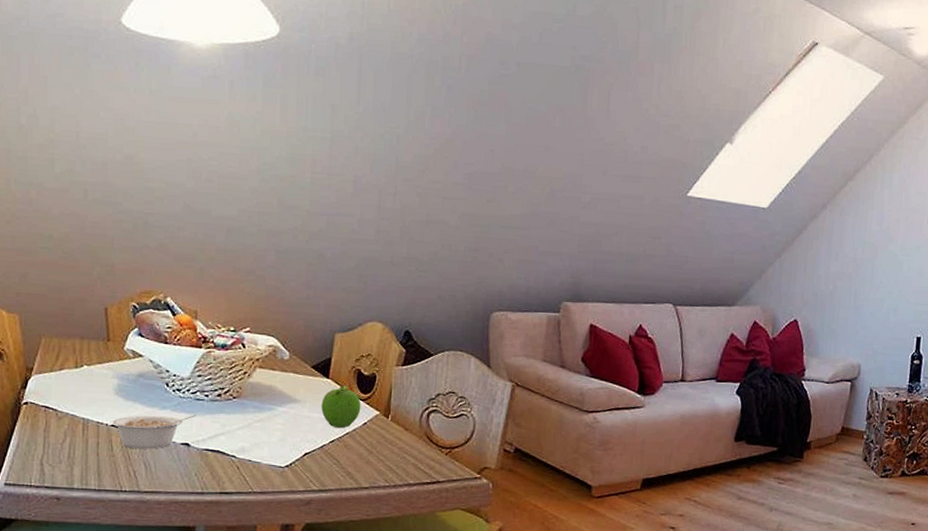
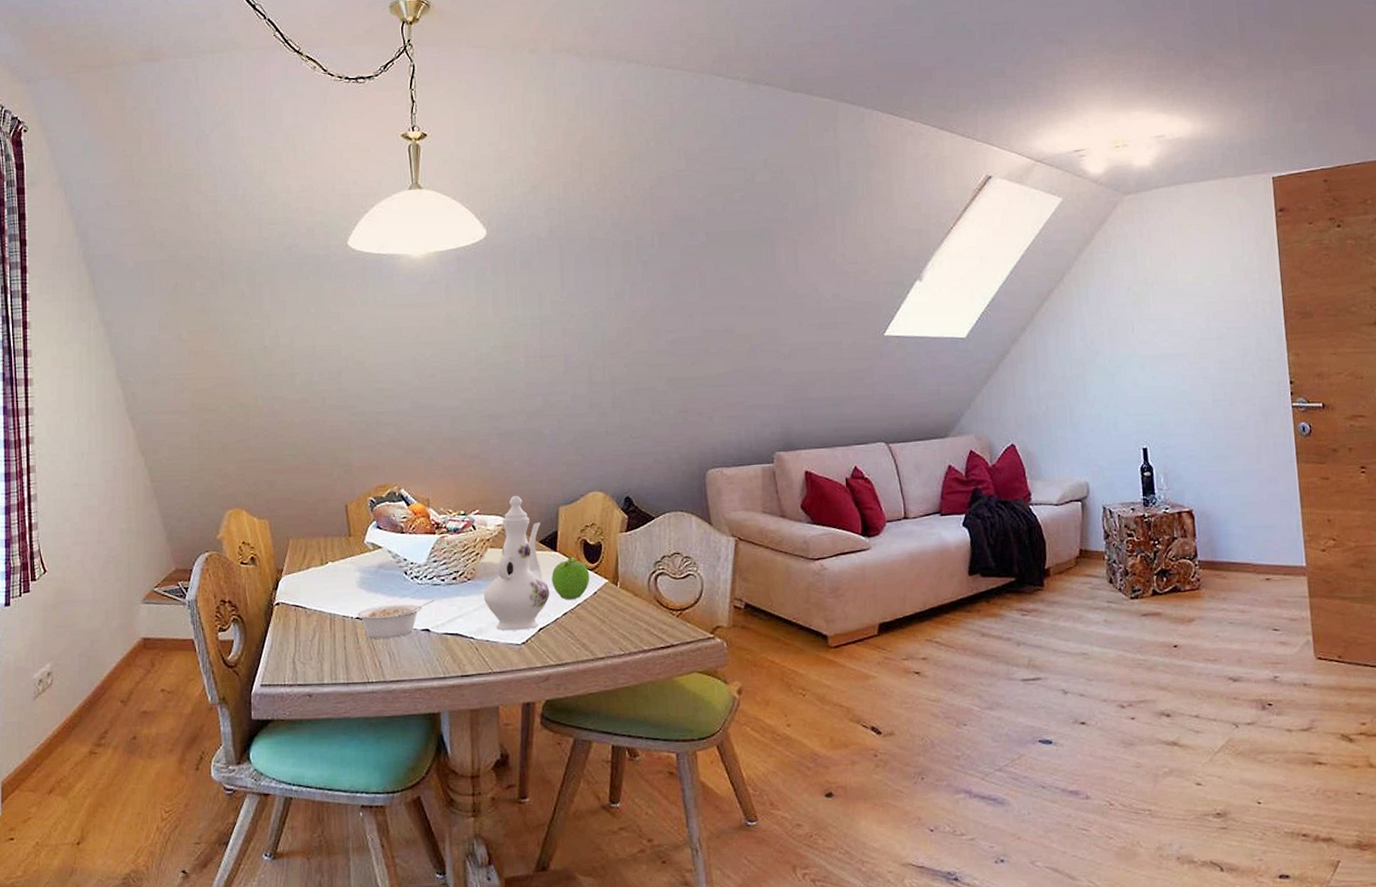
ewer: none [249,316,318,454] -> present [484,495,550,631]

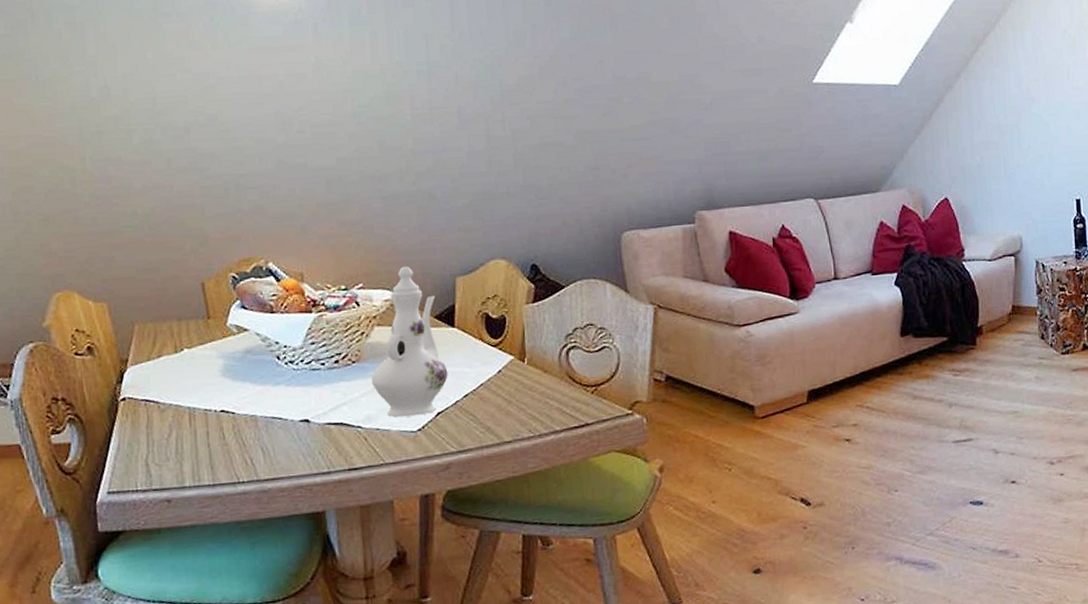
legume: present [356,600,434,639] -> none [221,387,313,434]
fruit: present [551,556,590,600] -> none [449,332,494,381]

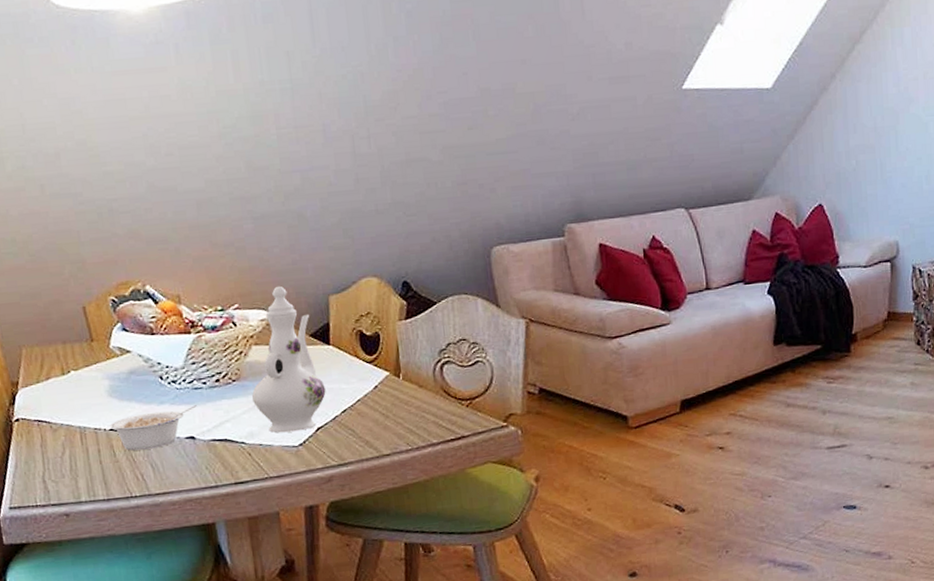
legume: none [221,387,313,434] -> present [109,405,197,451]

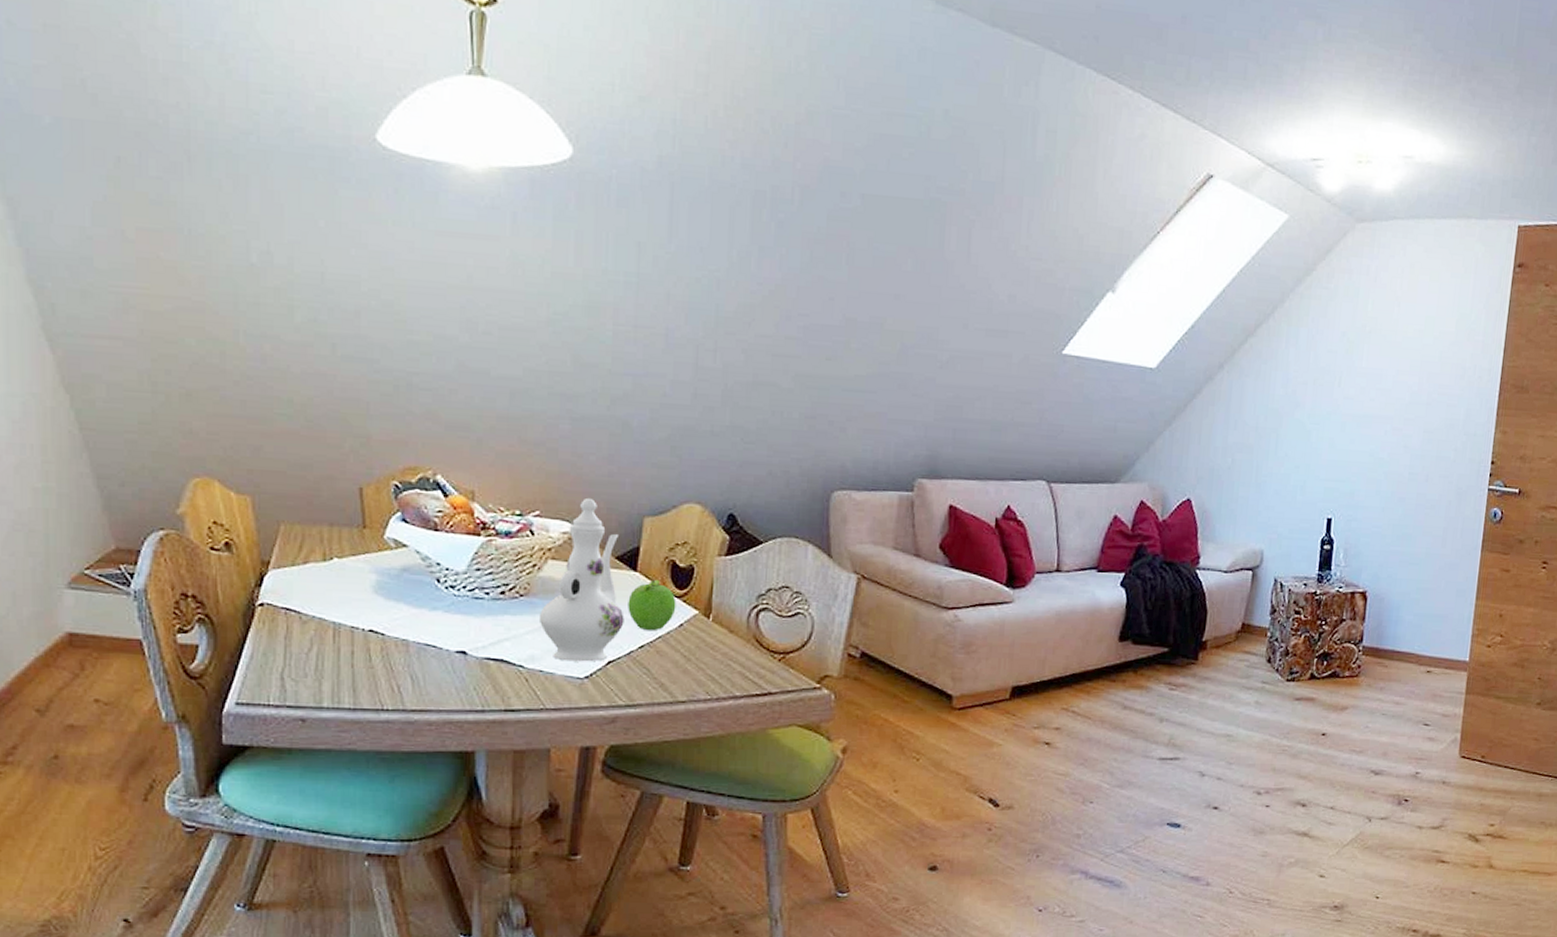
legume: present [109,405,197,451] -> none [369,616,474,659]
fruit: none [326,349,369,397] -> present [628,579,676,631]

